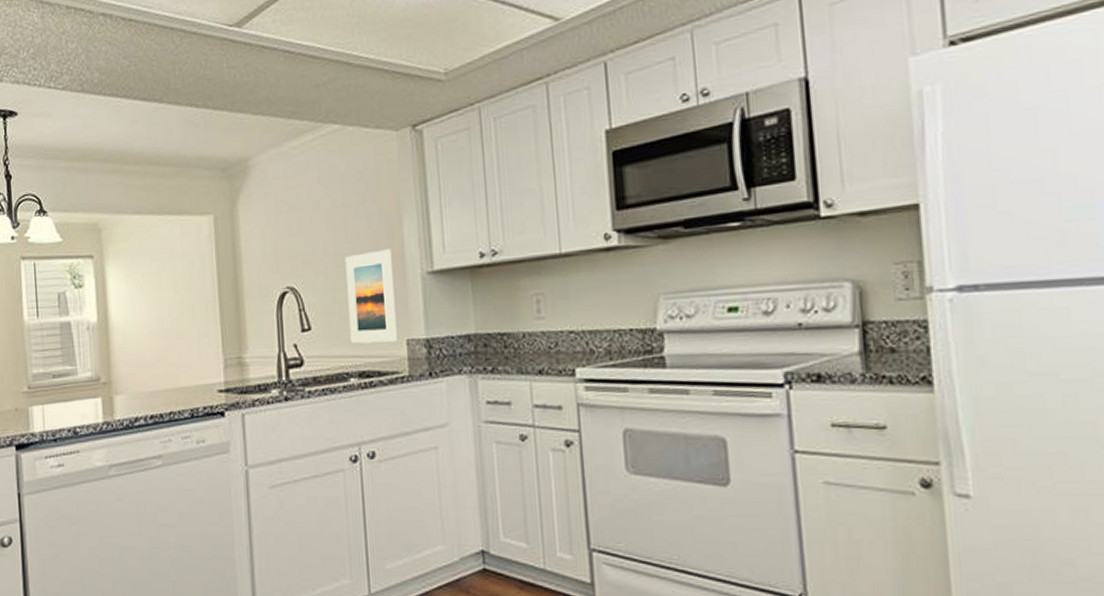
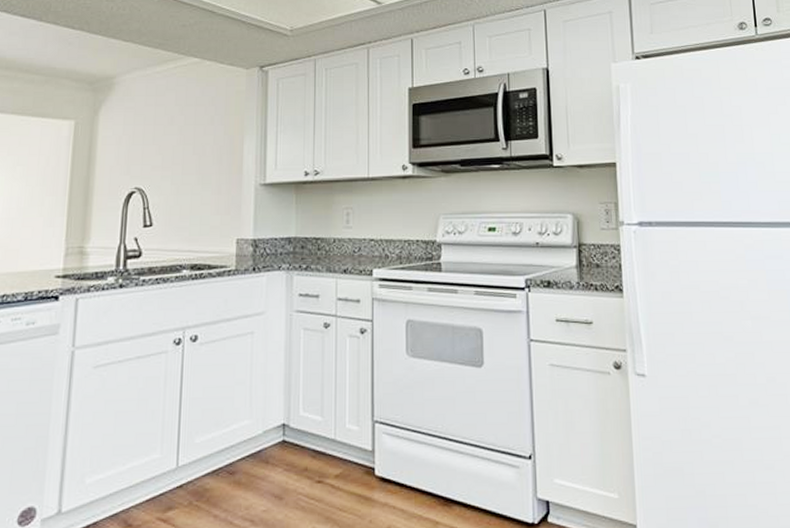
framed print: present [345,249,397,344] -> none [187,162,231,240]

